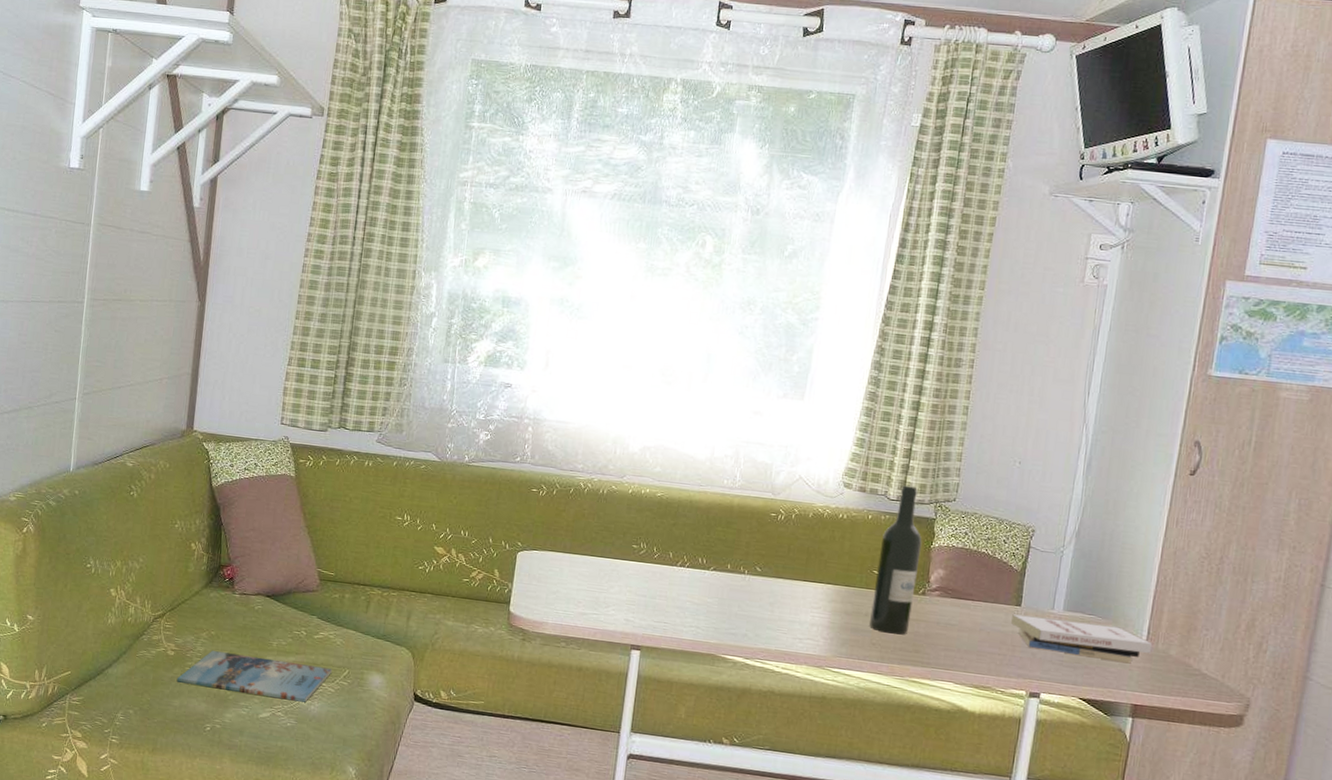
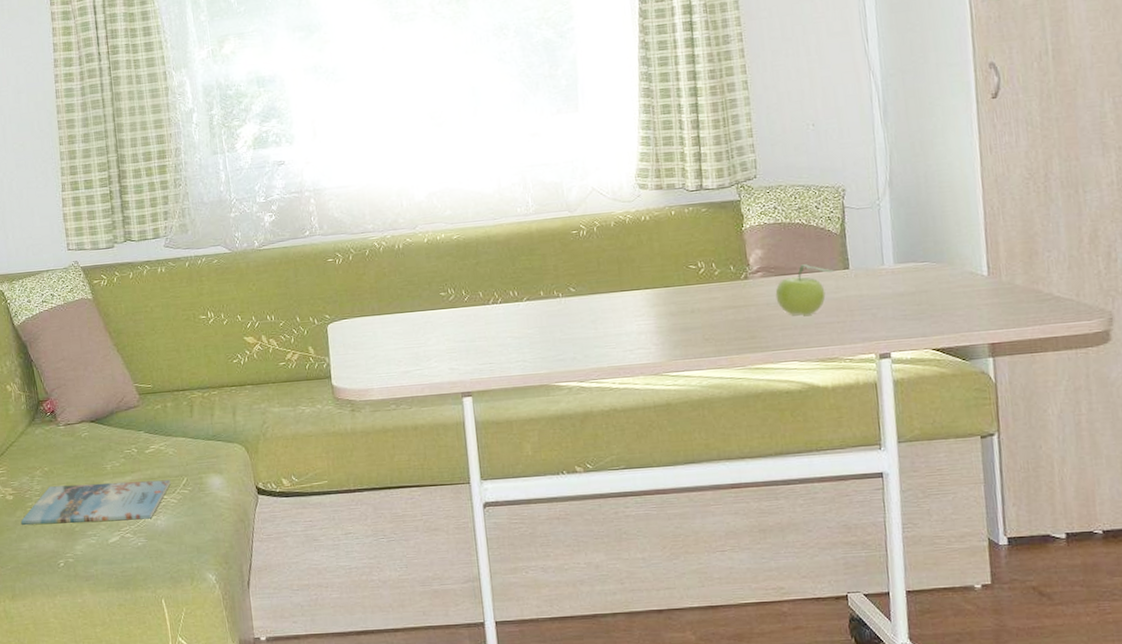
wine bottle: present [869,485,922,635] -> none [690,172,740,326]
fruit: none [946,592,1008,642] -> present [775,264,836,316]
books: present [1010,614,1153,664] -> none [842,268,997,309]

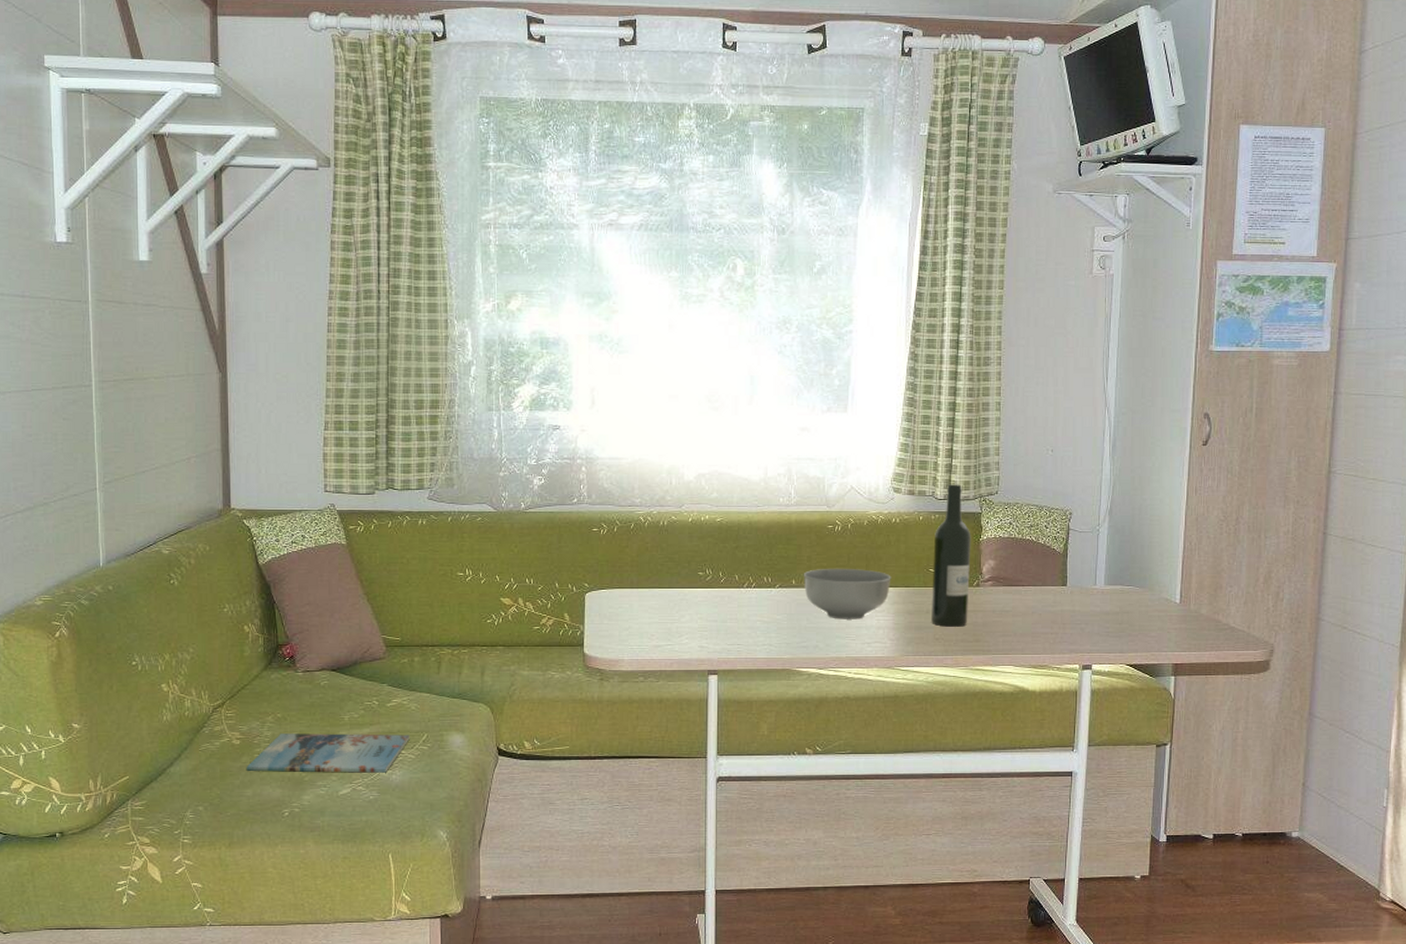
bowl: none [551,273,648,328] -> present [803,568,891,619]
wine bottle: none [690,172,740,326] -> present [931,484,971,627]
fruit: present [775,264,836,316] -> none [1001,578,1055,624]

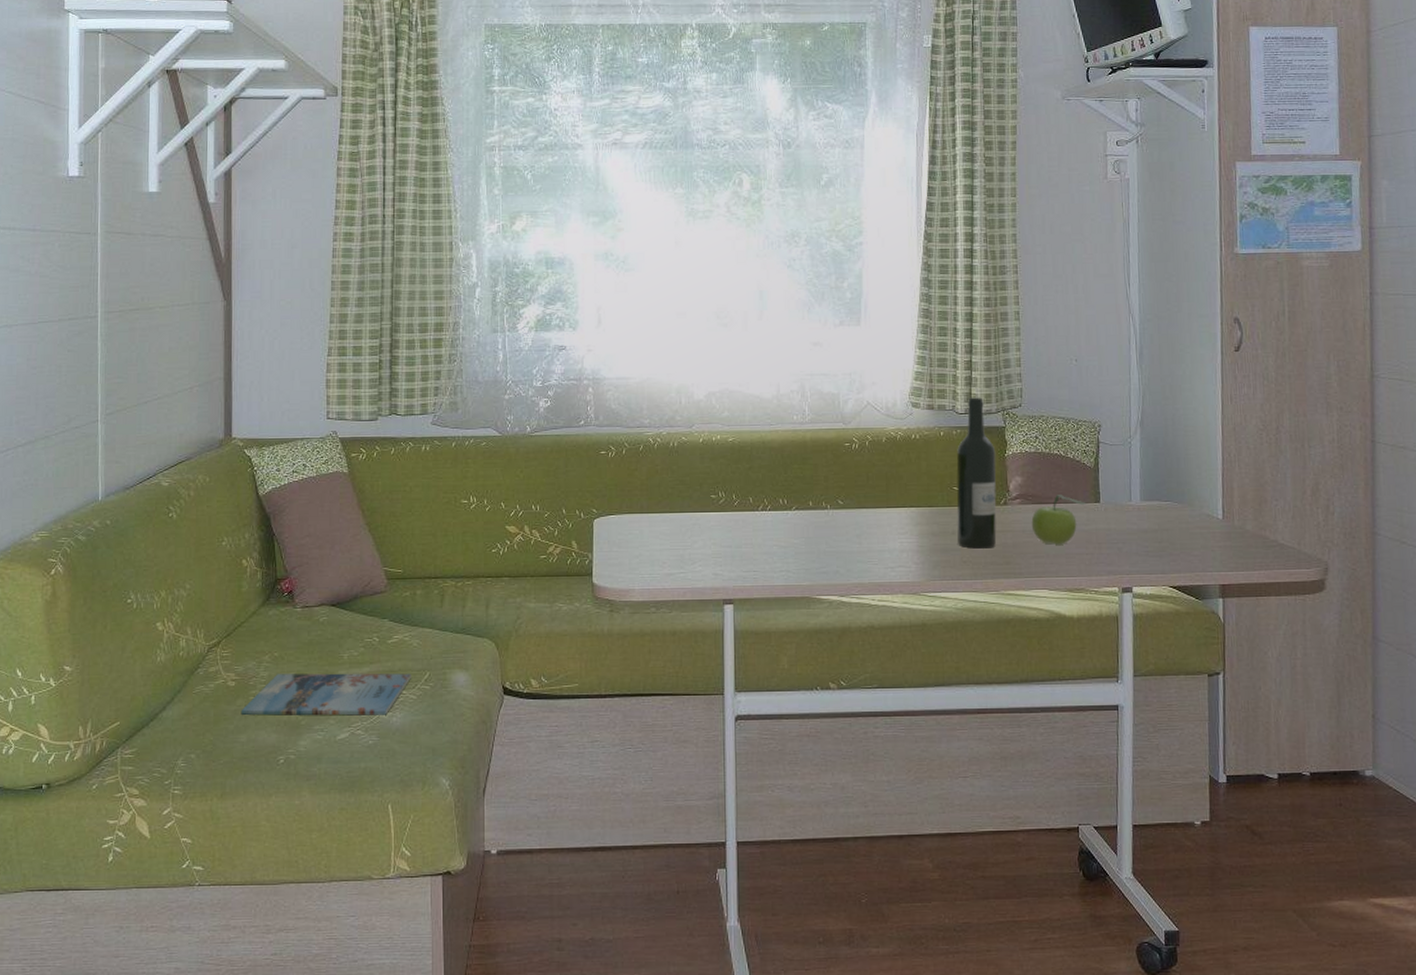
bowl: present [803,568,891,619] -> none [820,488,913,543]
fruit: none [1001,578,1055,624] -> present [1031,495,1088,545]

